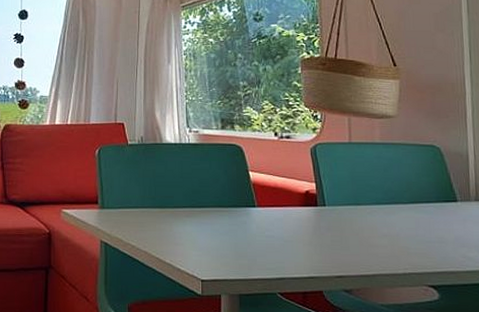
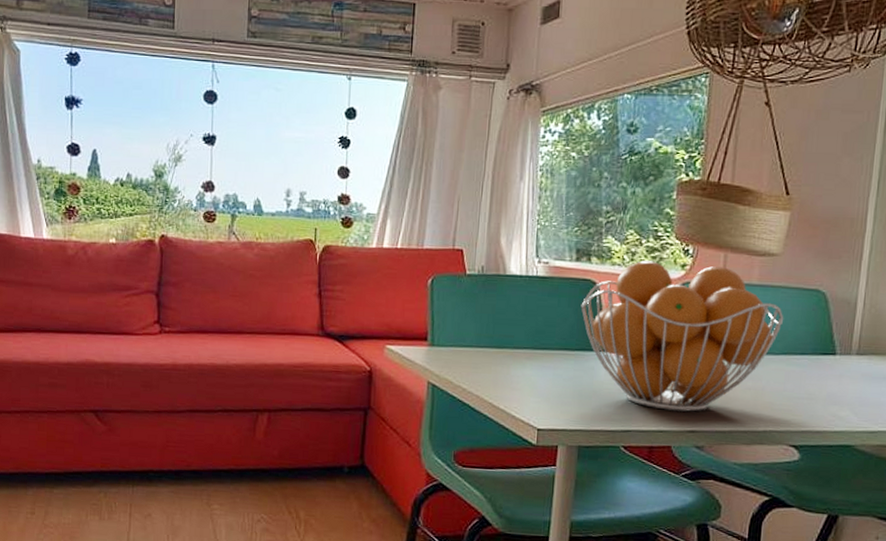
fruit basket: none [229,126,407,259] -> present [580,260,784,412]

